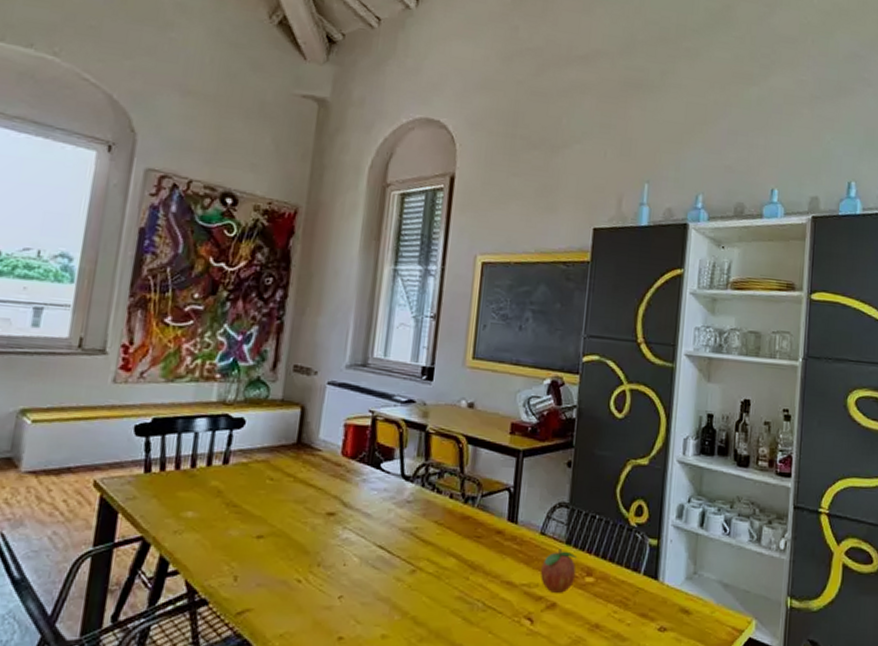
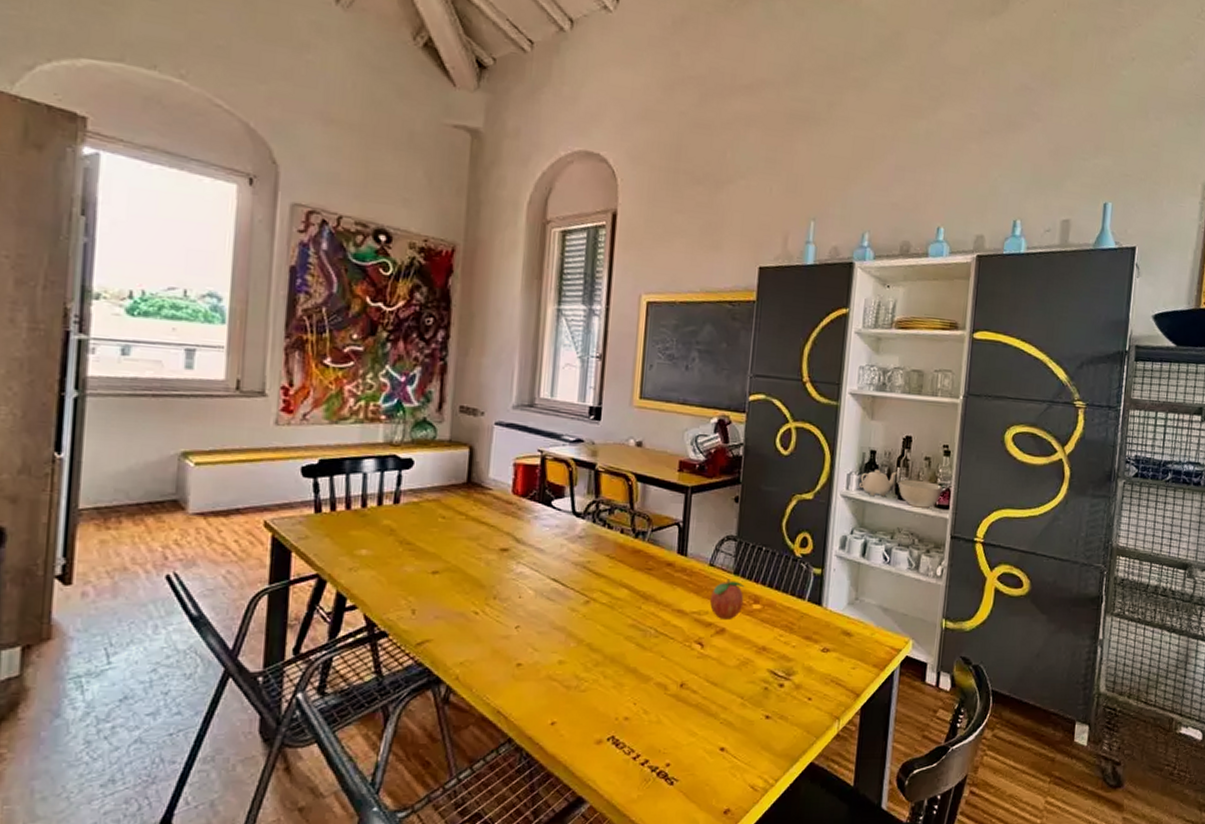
teapot: none [695,433,737,464] -> present [858,469,899,497]
bowl: none [737,444,783,476] -> present [899,479,942,508]

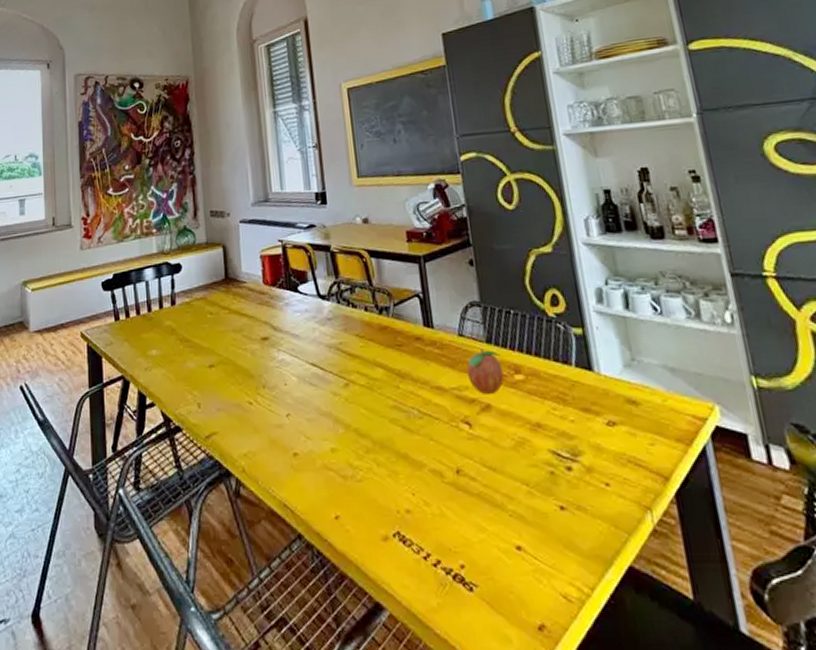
teapot: present [858,469,899,497] -> none [599,208,643,240]
bowl: present [899,479,942,508] -> none [646,213,704,246]

